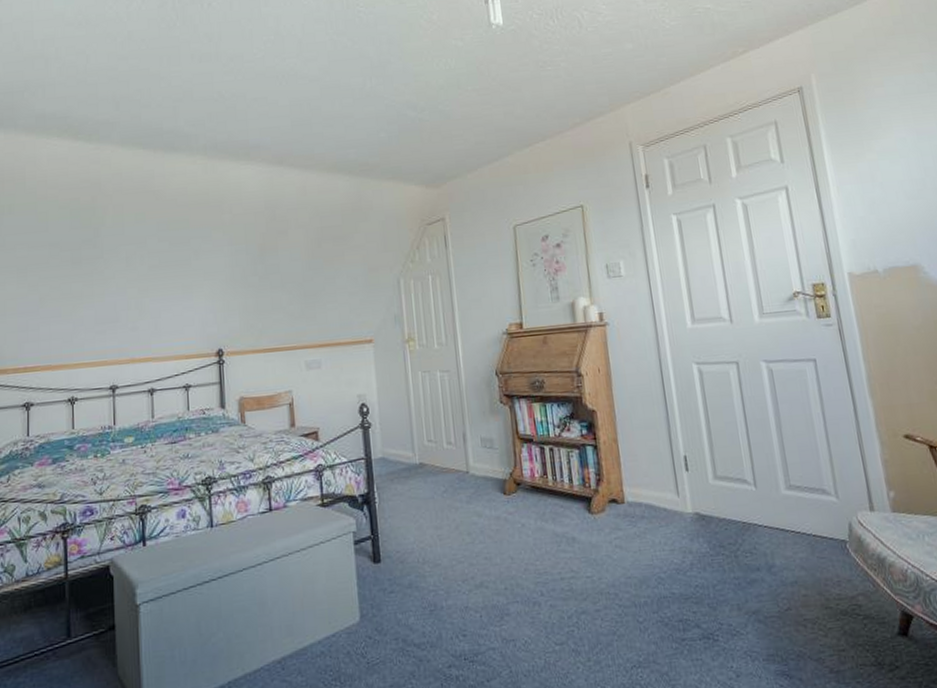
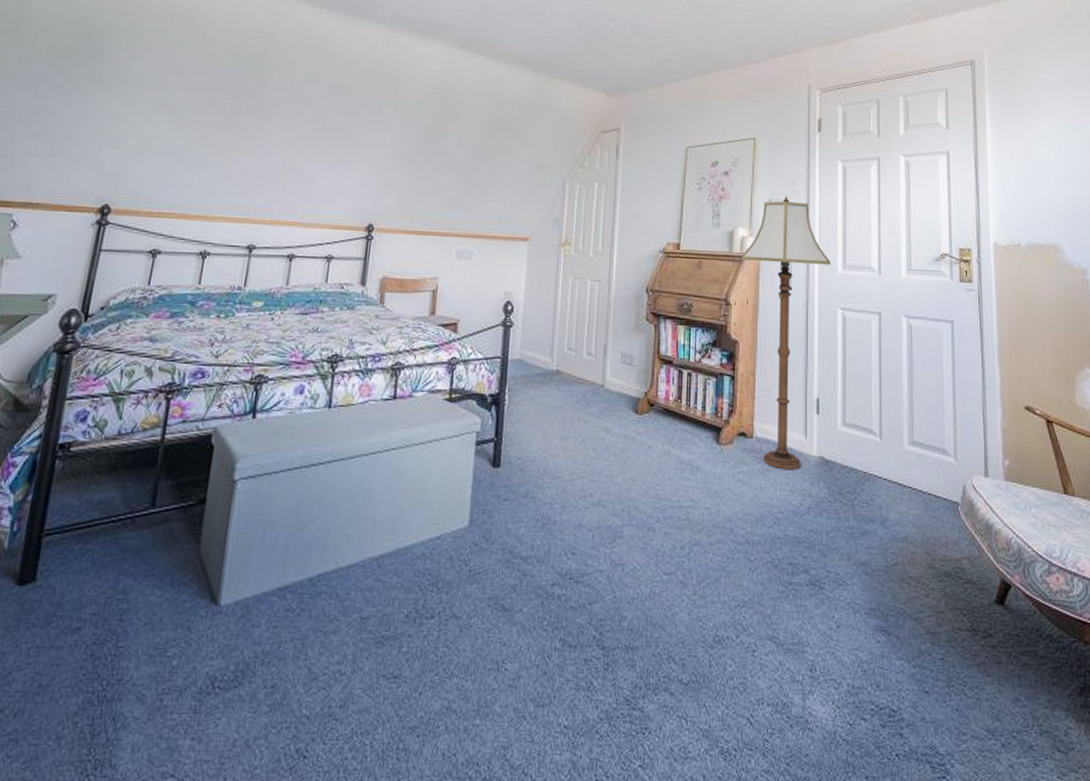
floor lamp: none [585,259,679,530] -> present [741,196,830,470]

